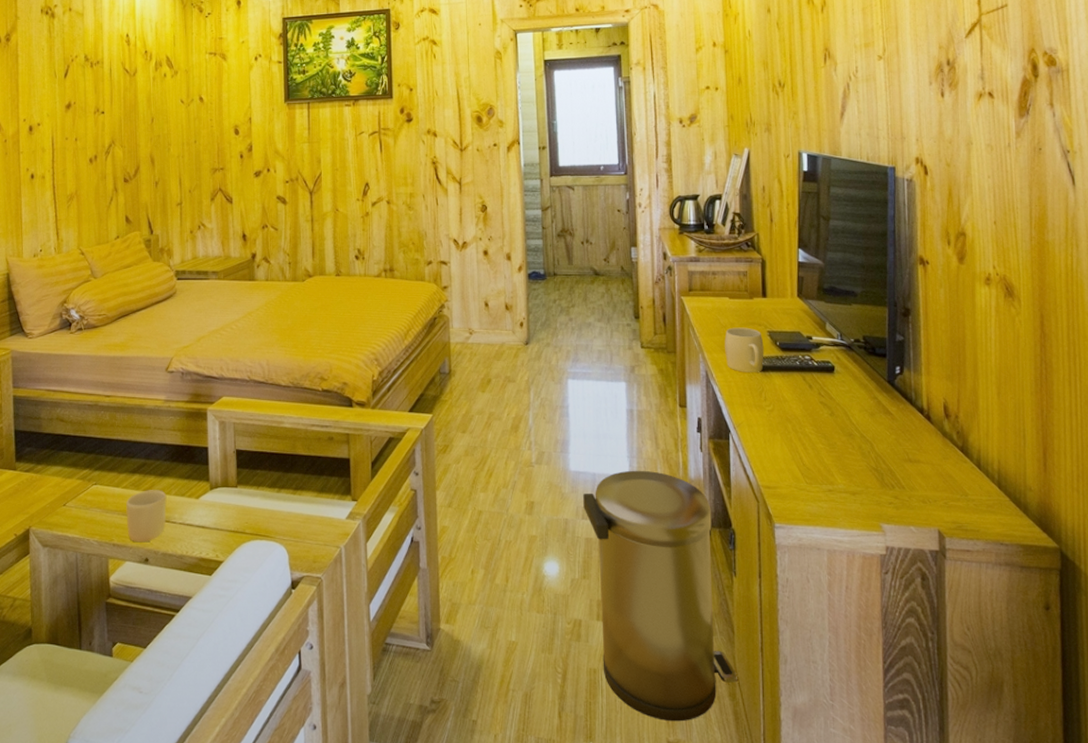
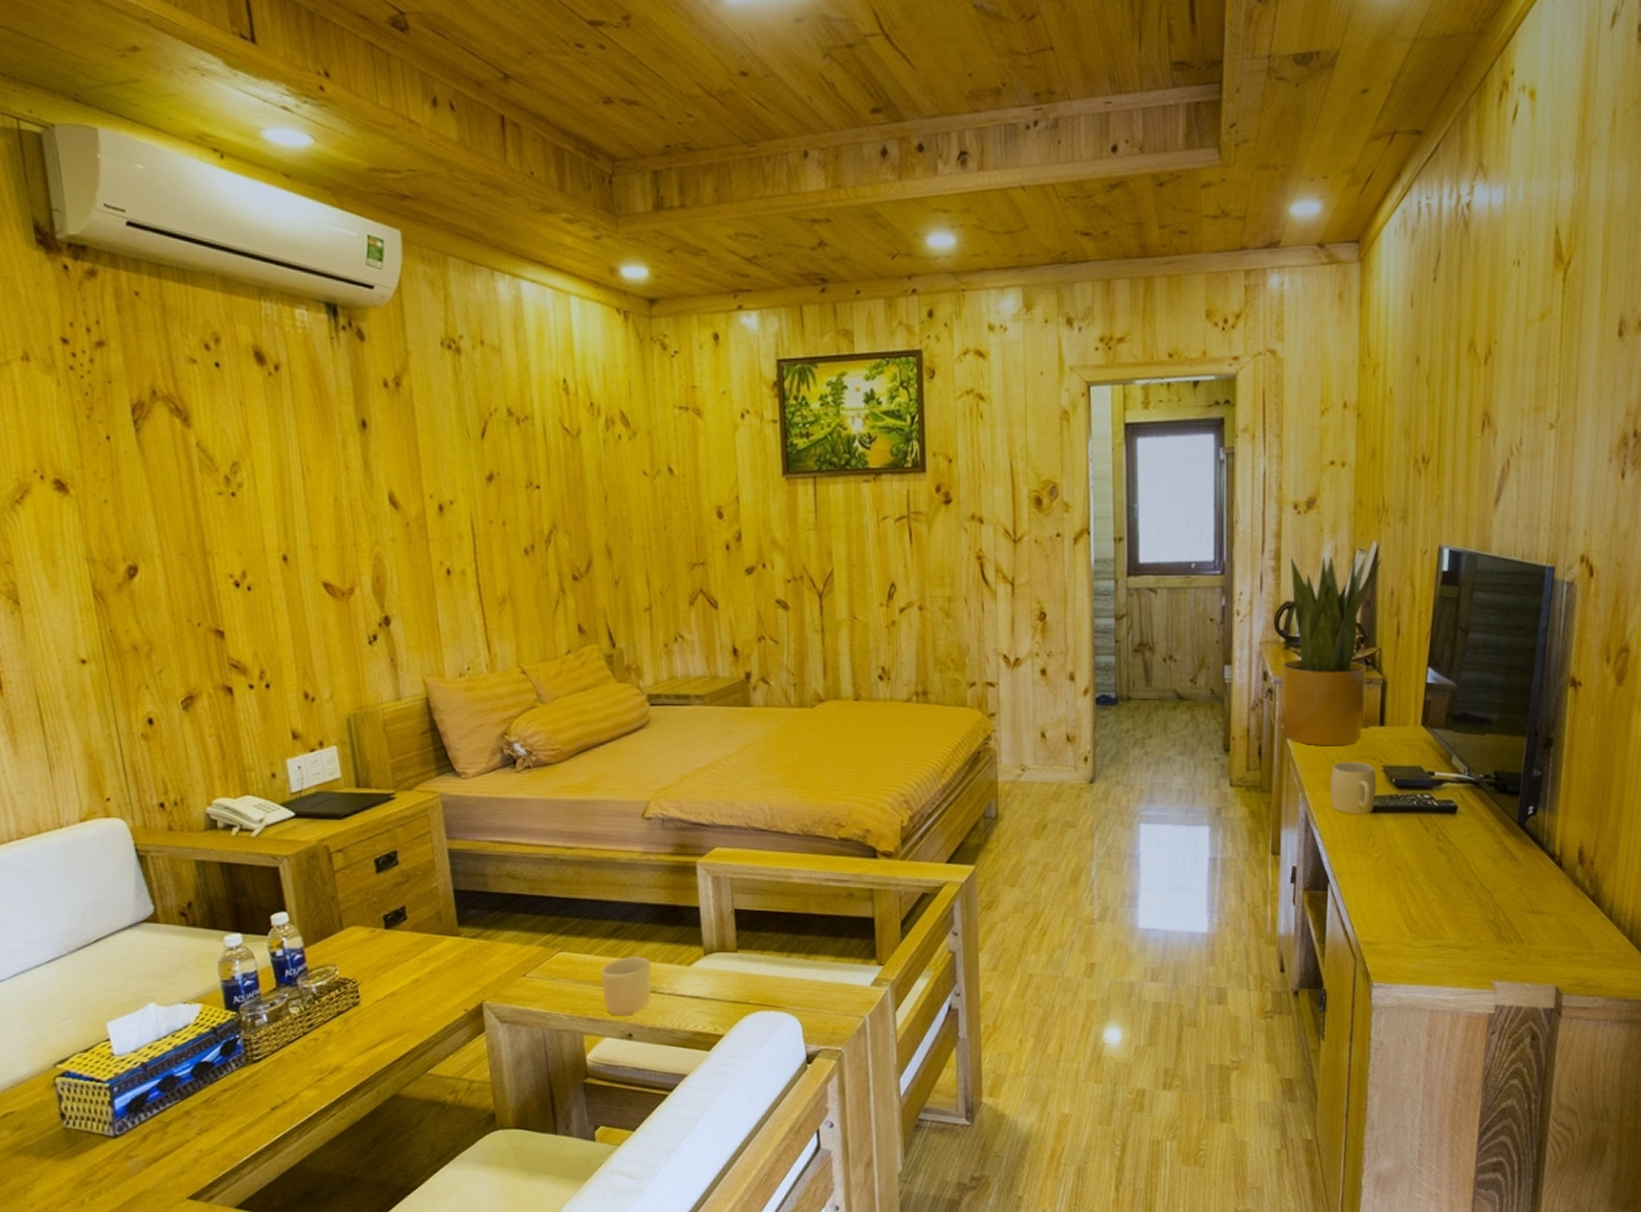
pedal bin: present [583,470,738,722] -> none [1153,926,1319,1192]
planter: none [678,154,753,315] -> present [1281,549,1382,747]

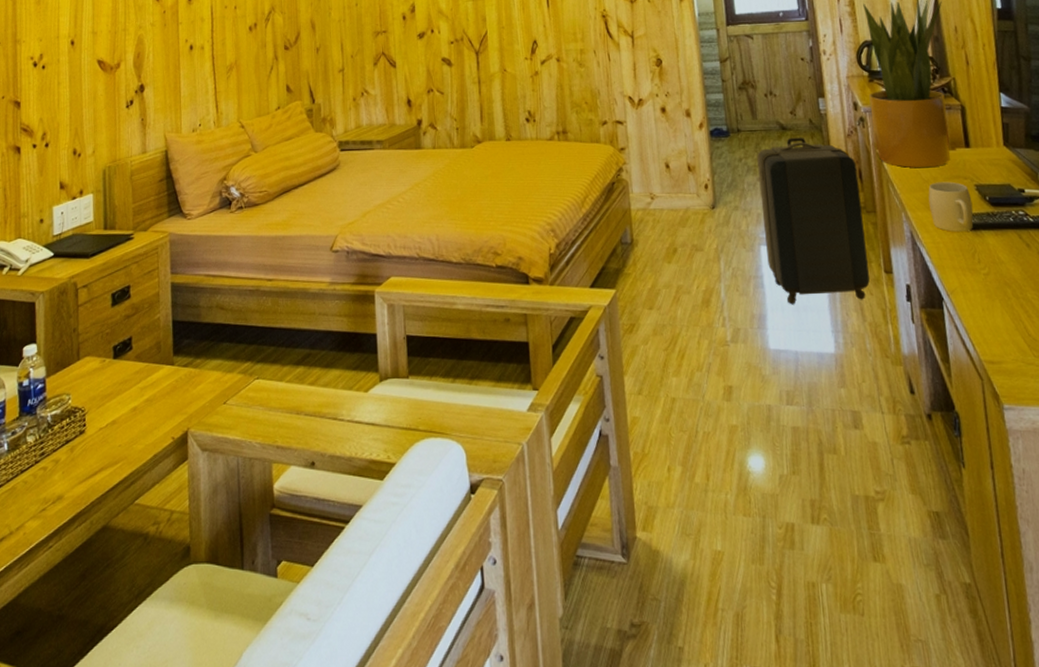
cup: present [601,956,652,1016] -> none [290,383,334,444]
suitcase: none [1146,708,1257,885] -> present [757,137,870,305]

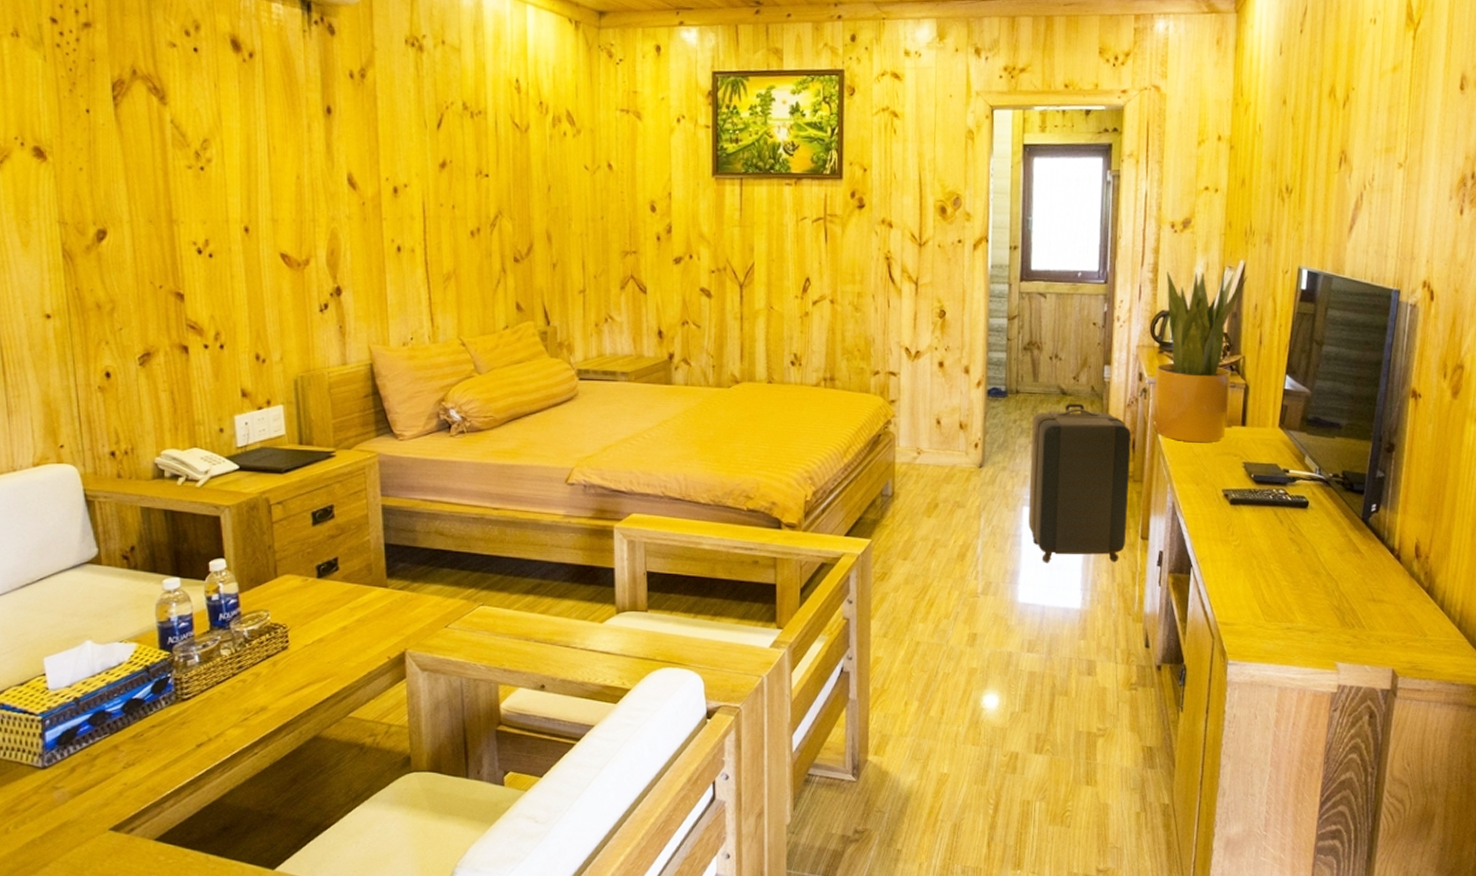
mug: present [928,181,974,232] -> none [1195,457,1238,505]

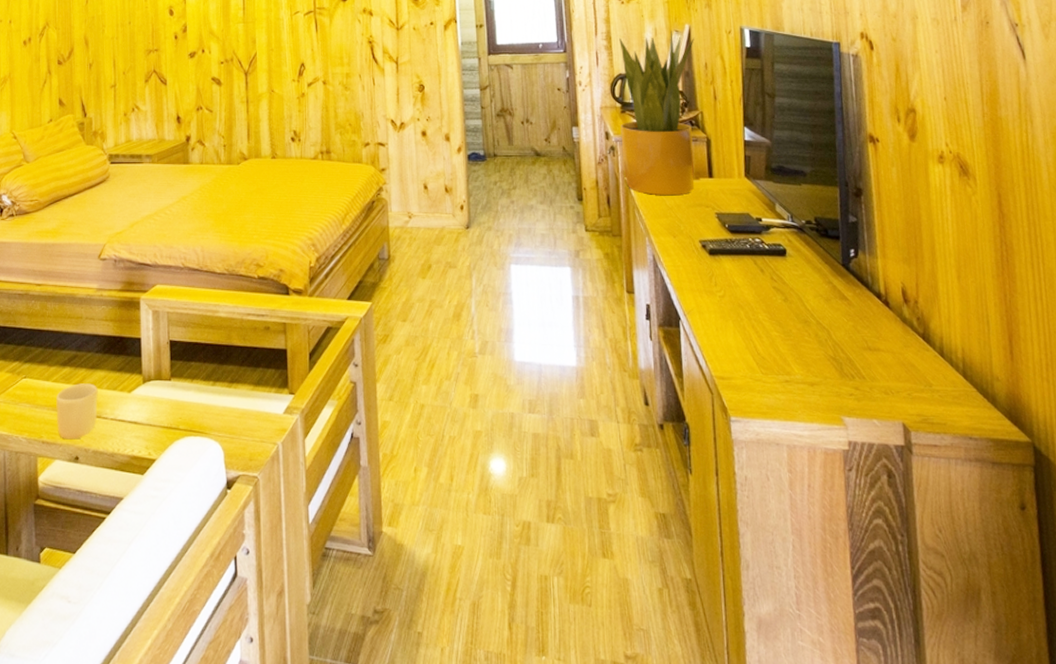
cup: none [519,612,566,668] -> present [56,383,98,440]
suitcase: present [1028,403,1132,563] -> none [511,163,613,321]

